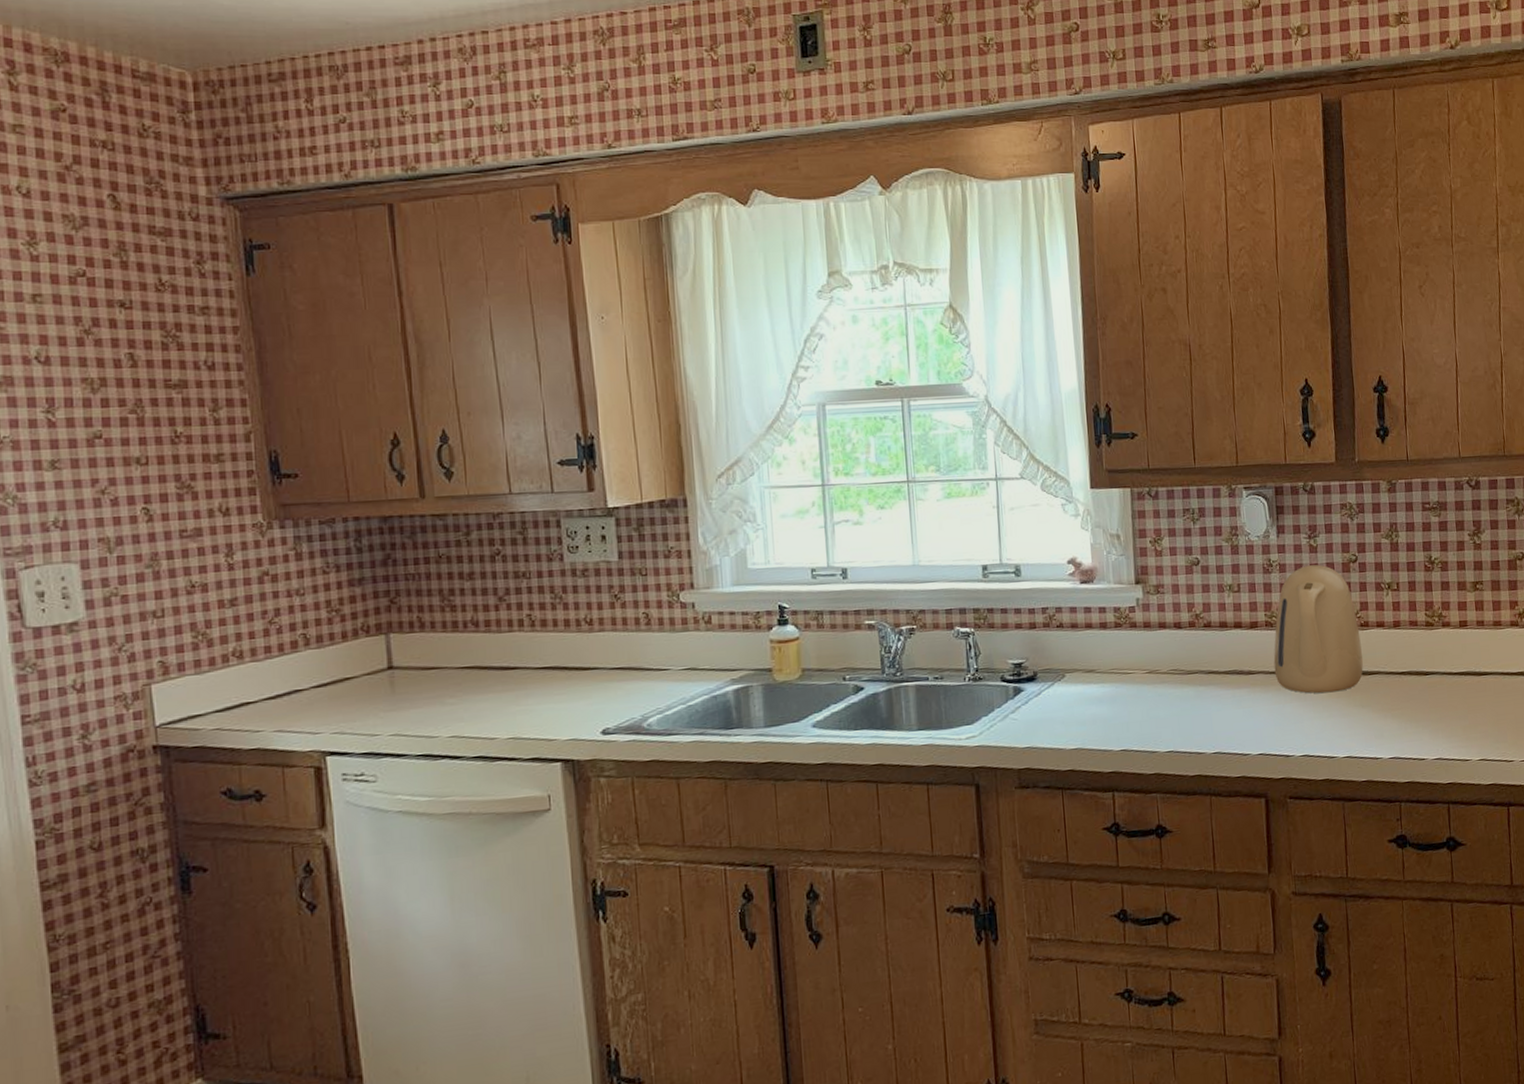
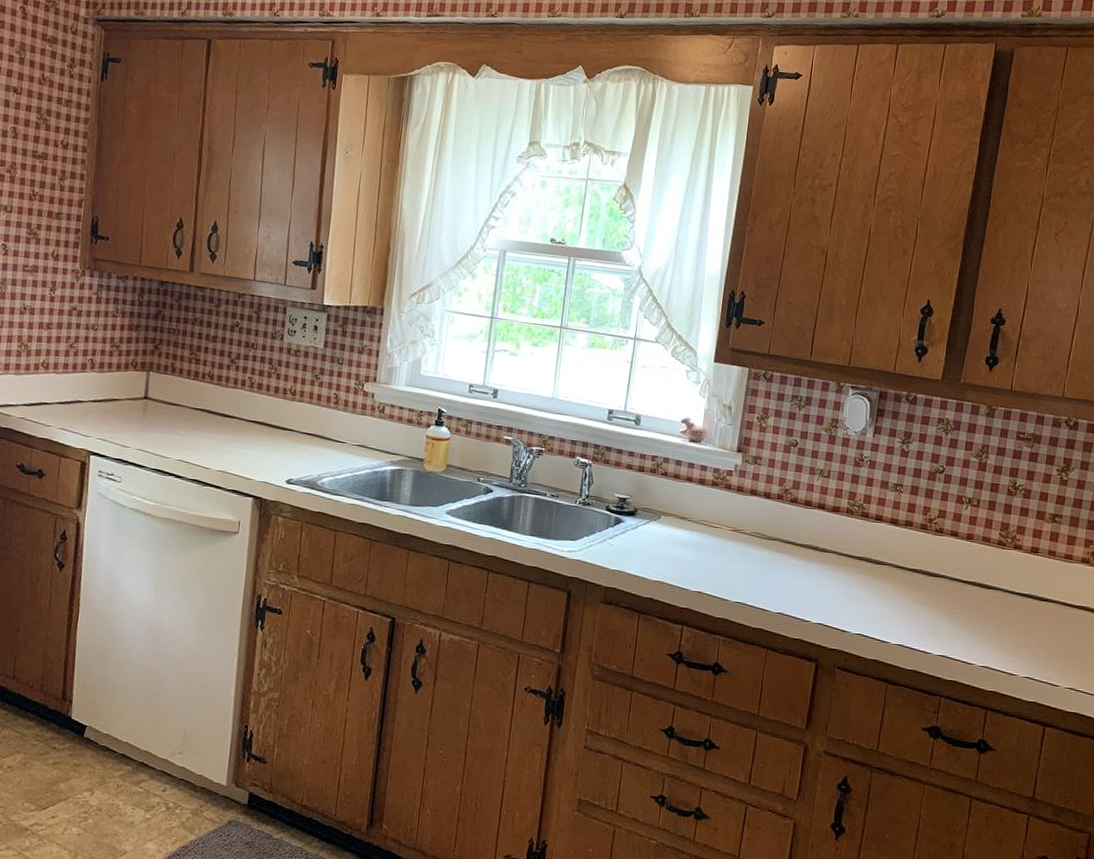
kettle: present [1273,564,1364,694] -> none [846,466,934,586]

